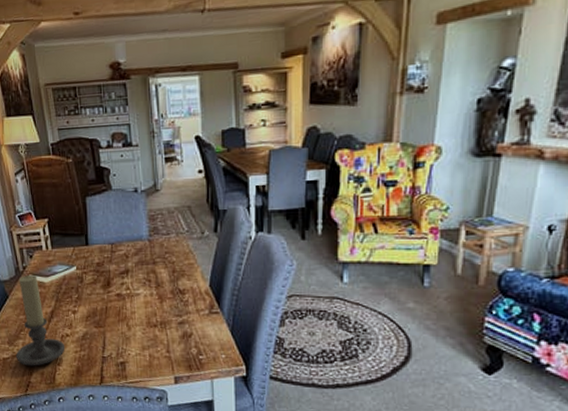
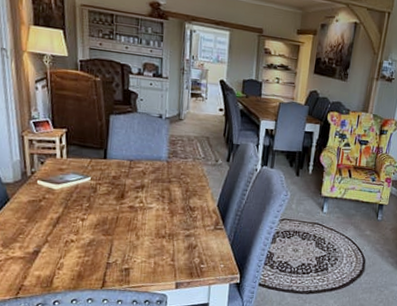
candle holder: present [16,274,65,366] -> none [10,179,69,270]

